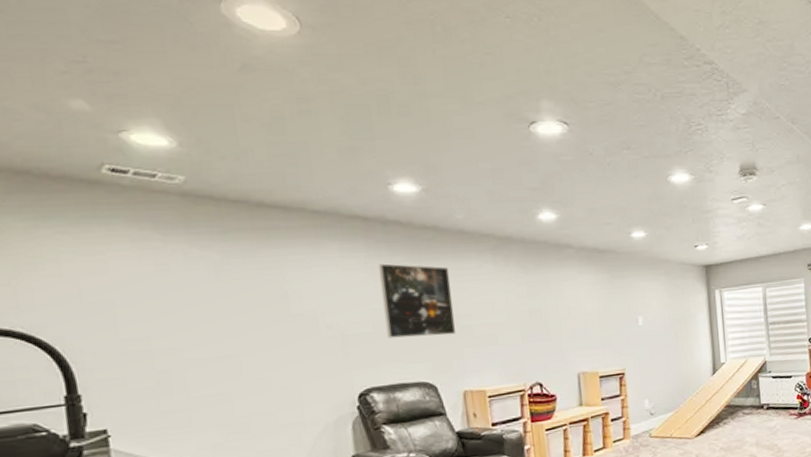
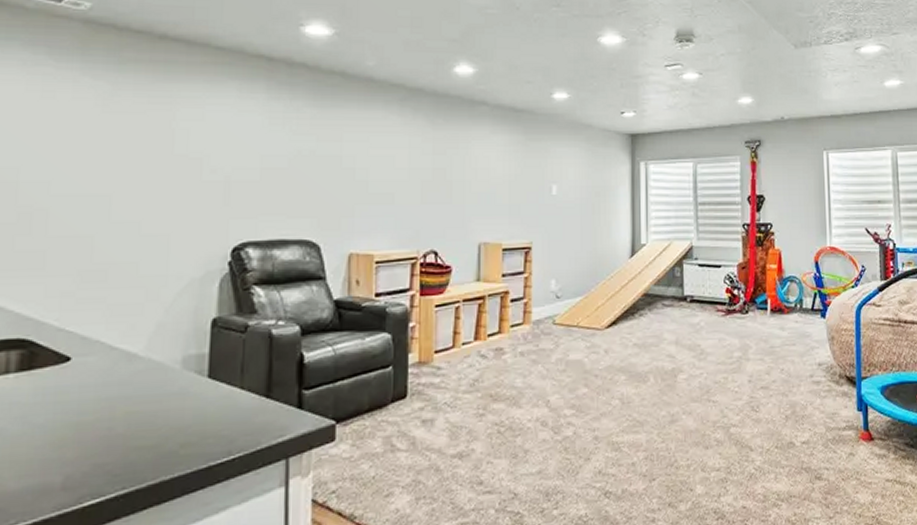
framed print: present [378,263,457,338] -> none [273,107,352,190]

